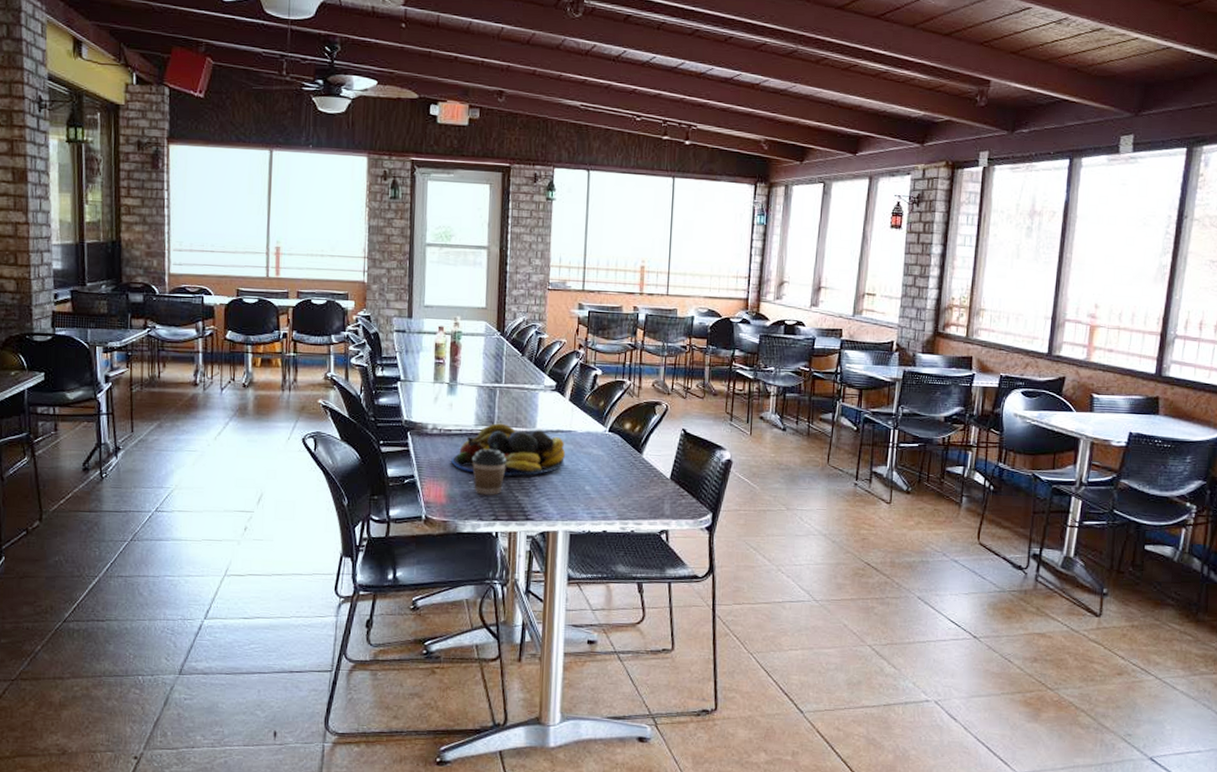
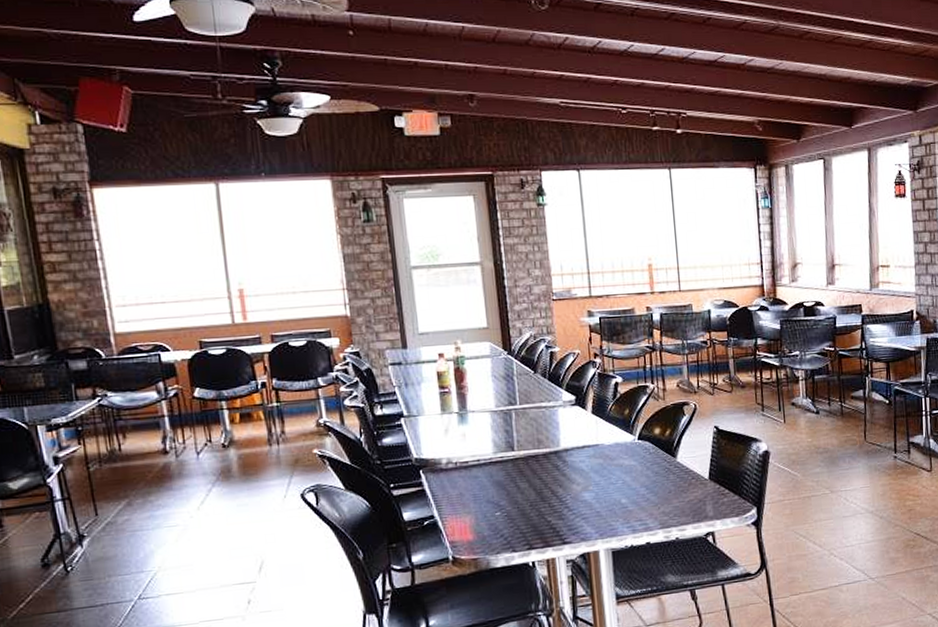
fruit bowl: present [451,423,566,476] -> none [472,447,596,503]
coffee cup: present [471,449,507,495] -> none [495,475,534,525]

